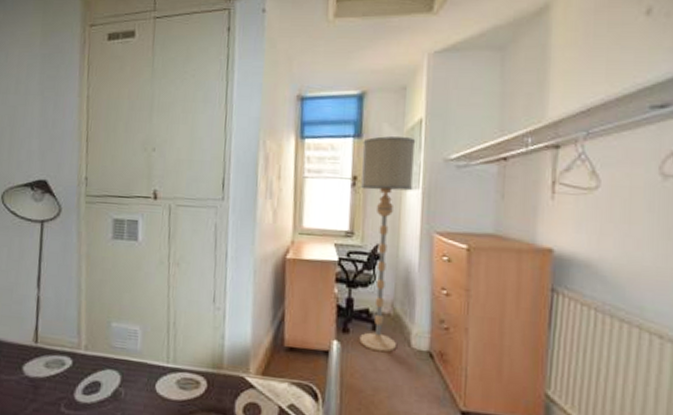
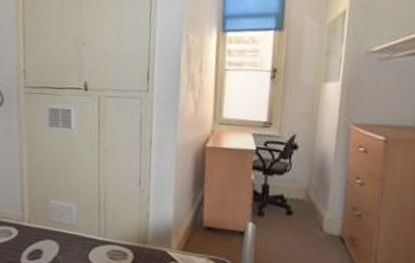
floor lamp: present [359,136,416,353] -> none [273,29,338,236]

